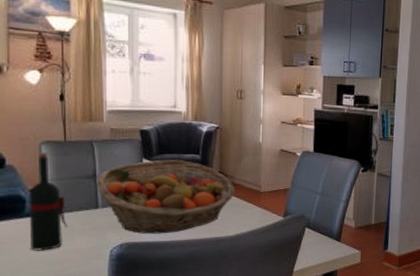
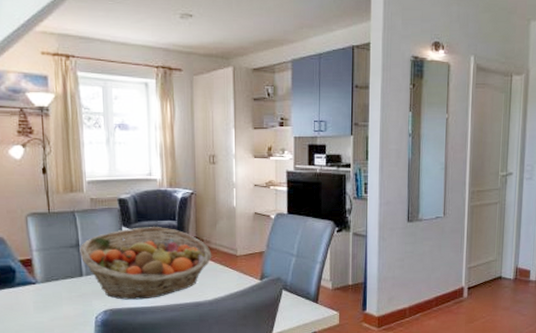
wine bottle: present [28,152,69,251] -> none [18,224,56,319]

